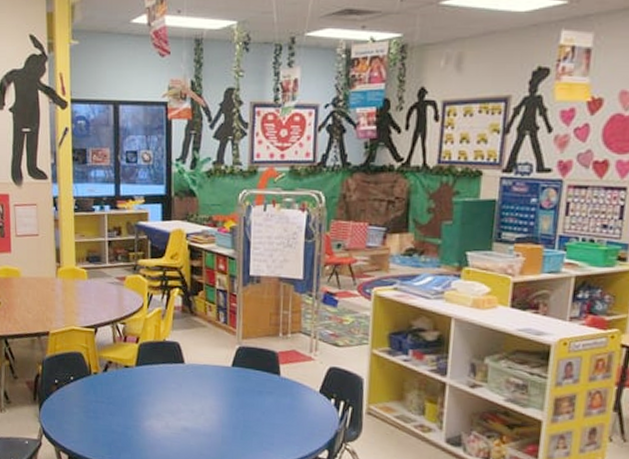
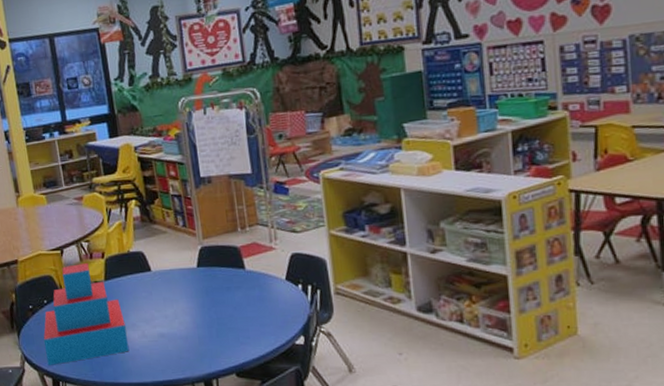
toy blocks: none [64,345,151,443] -> present [43,263,130,365]

